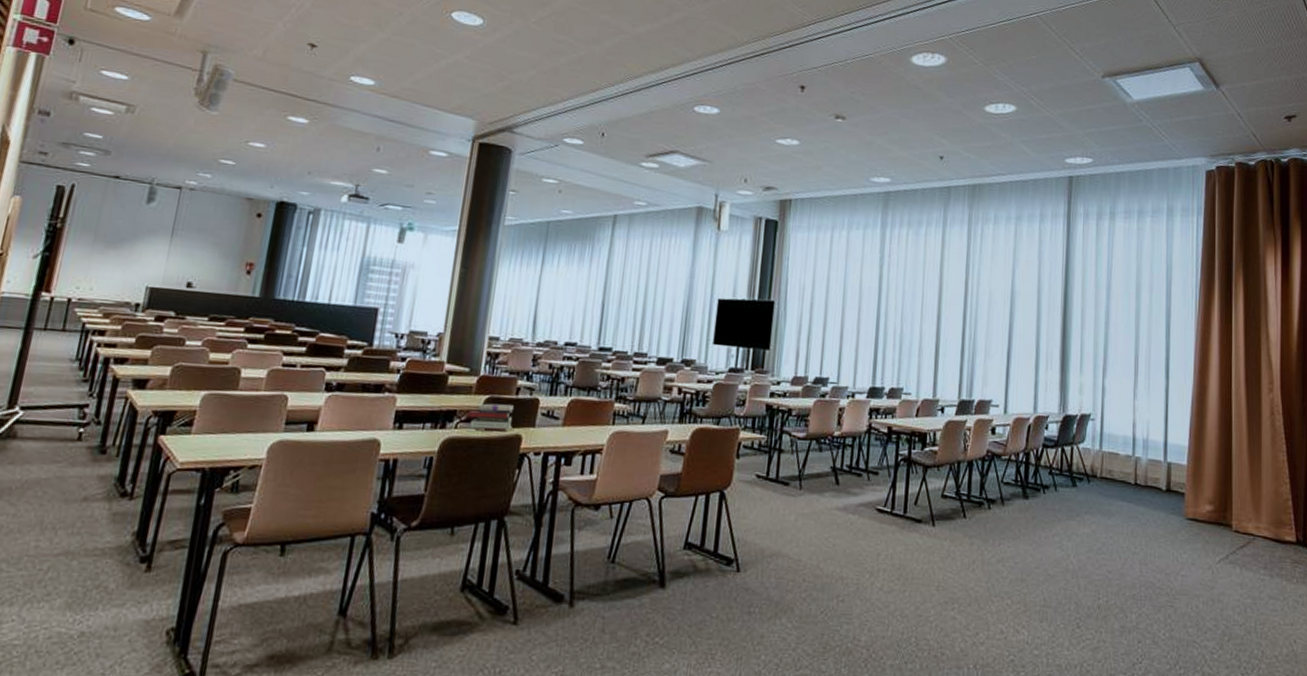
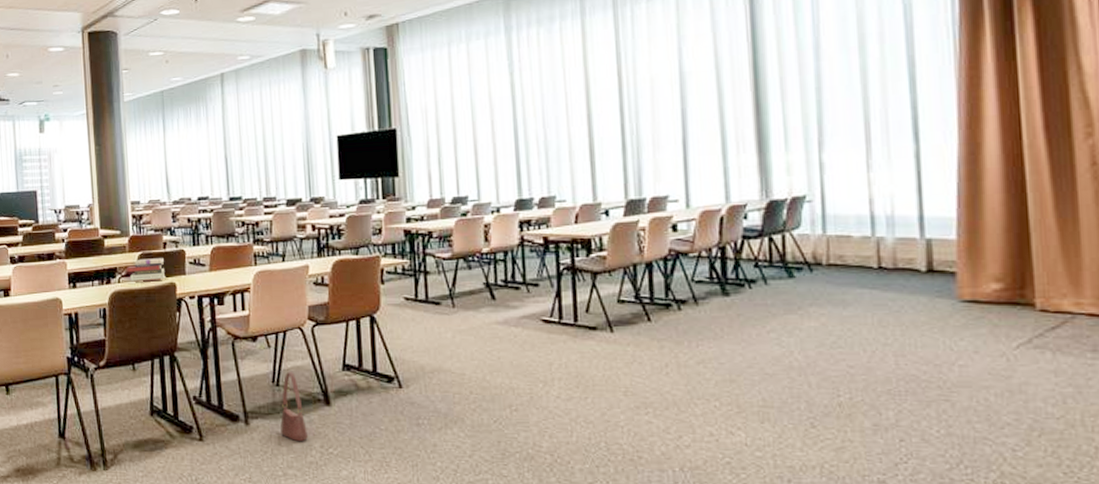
shoulder bag: none [607,546,636,629] -> present [280,371,308,442]

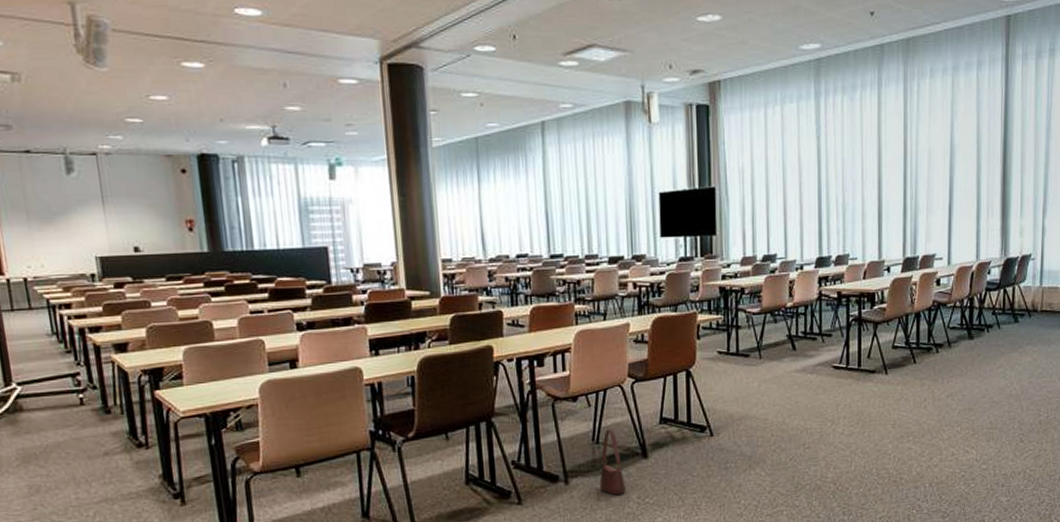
books: present [126,258,166,282] -> none [437,320,482,346]

